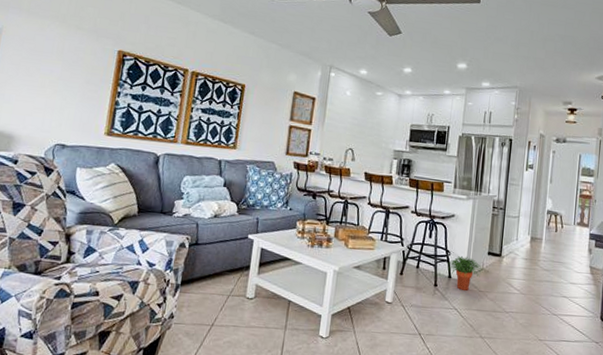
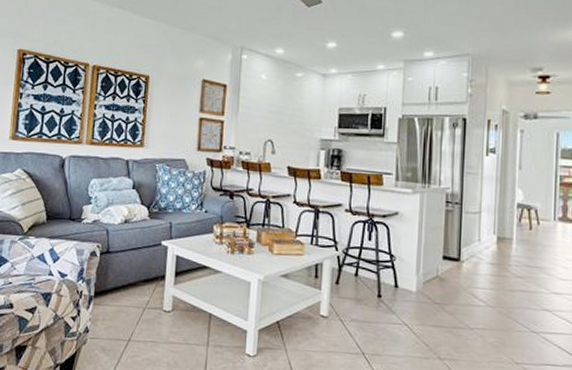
potted plant: present [447,255,483,291] -> none [392,260,438,303]

